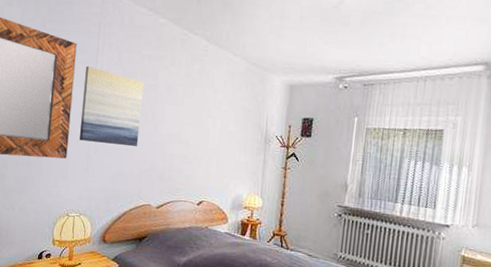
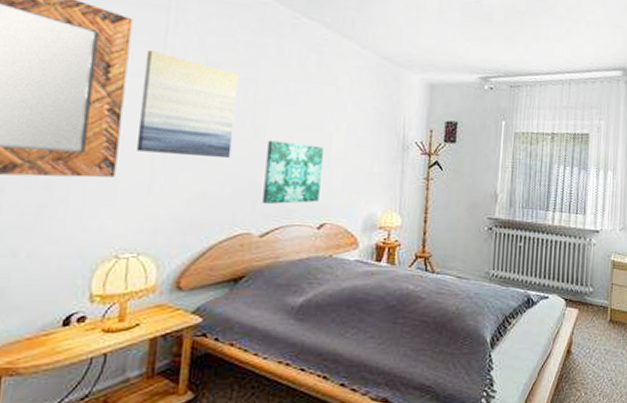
wall art: none [159,133,203,184] -> present [262,140,324,205]

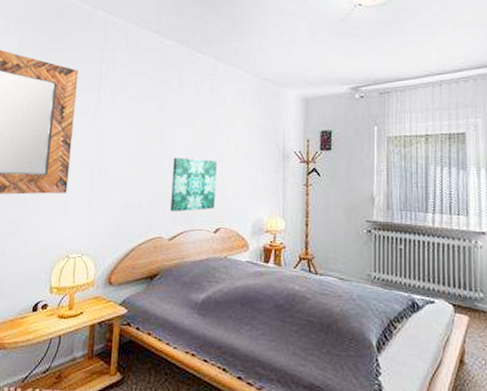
wall art: present [137,49,239,159] -> none [81,92,151,175]

